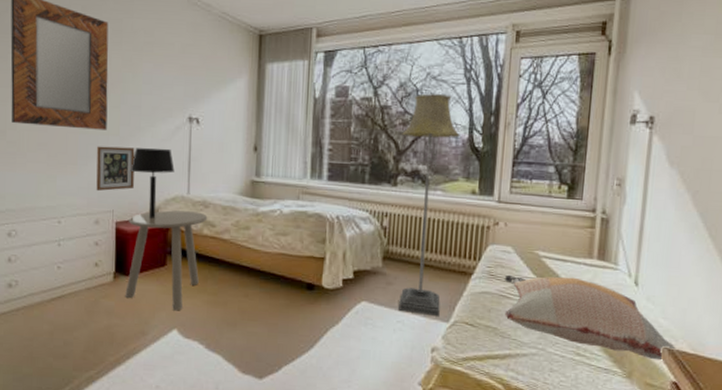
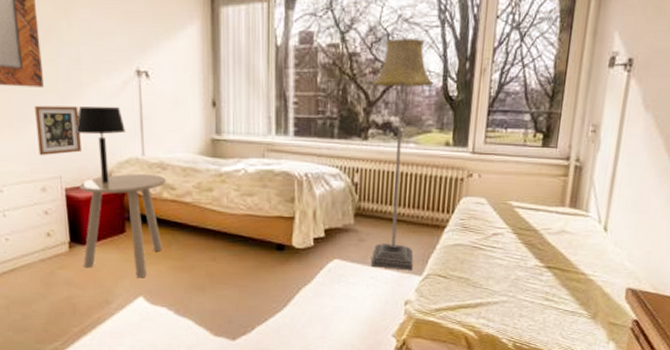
decorative pillow: present [504,274,676,361] -> none [477,226,639,301]

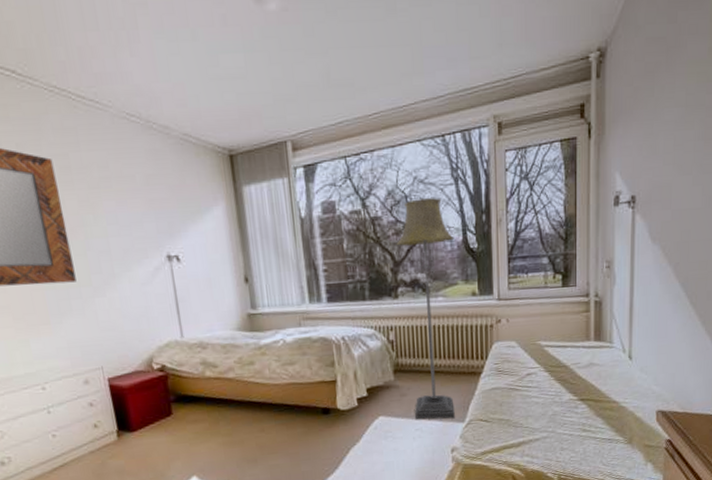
picture frame: present [33,105,81,156] -> none [68,297,120,350]
table lamp: present [75,106,126,183] -> none [112,292,162,369]
side table: present [79,174,167,278] -> none [121,354,211,458]

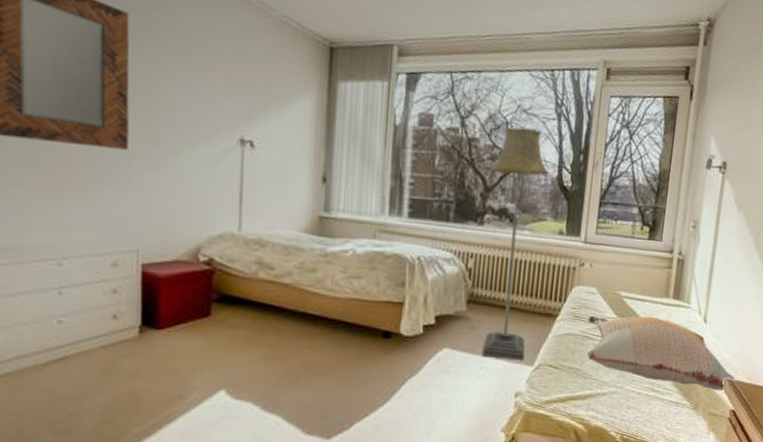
decorative pillow: none [511,361,668,424] -> present [587,315,735,391]

